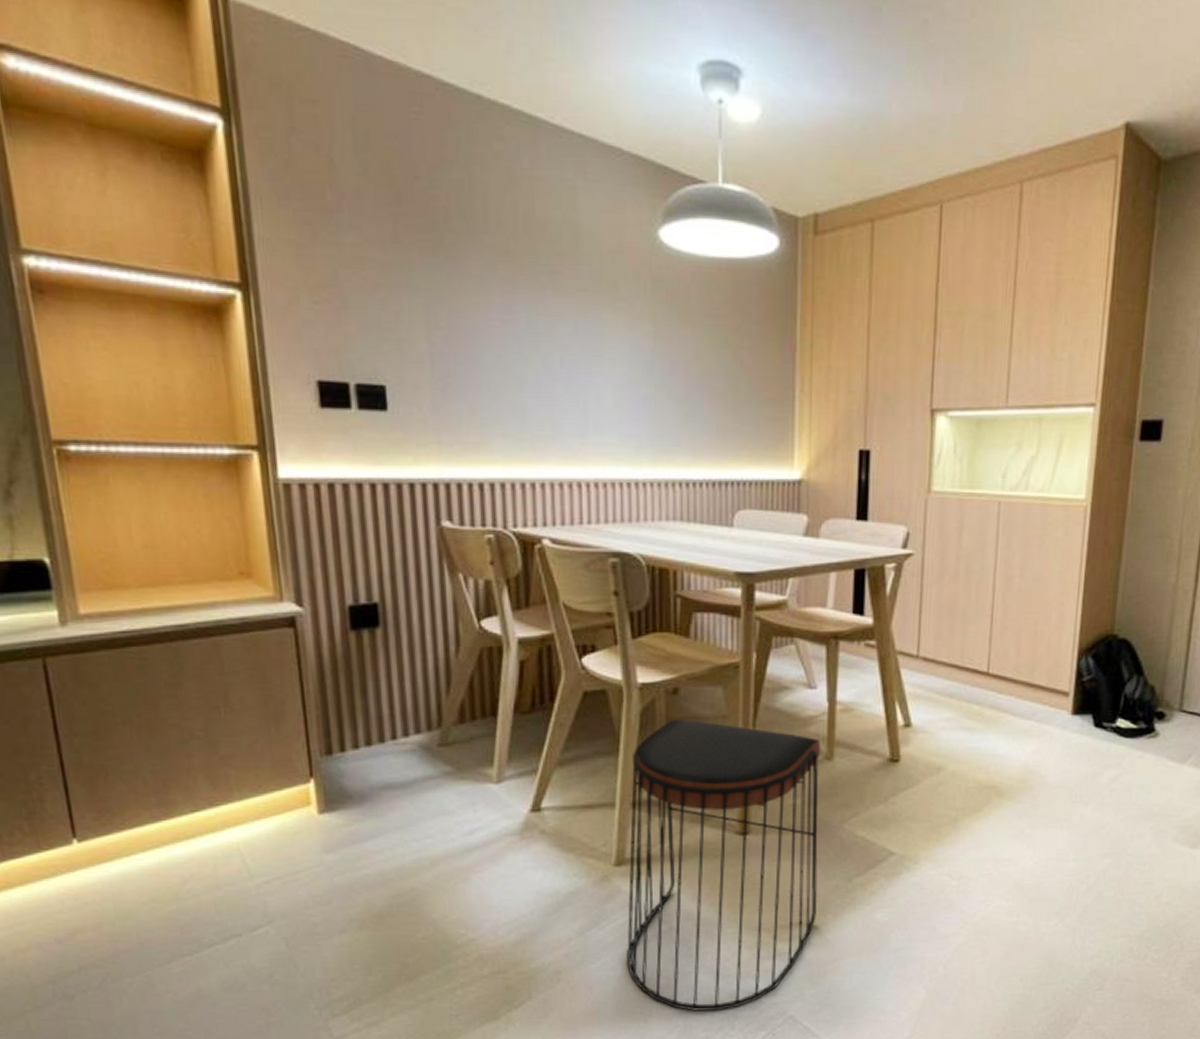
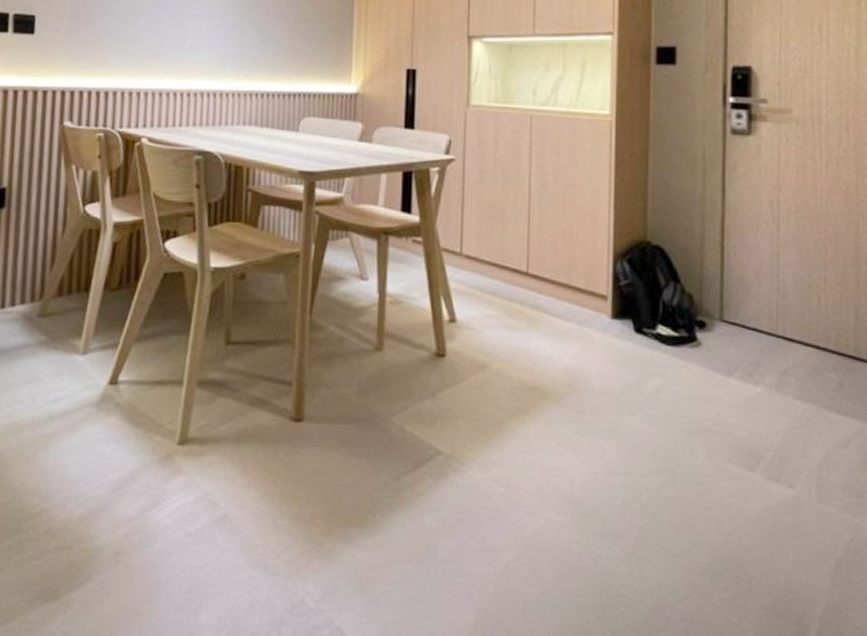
stool: present [627,719,821,1011] -> none [182,303,372,612]

